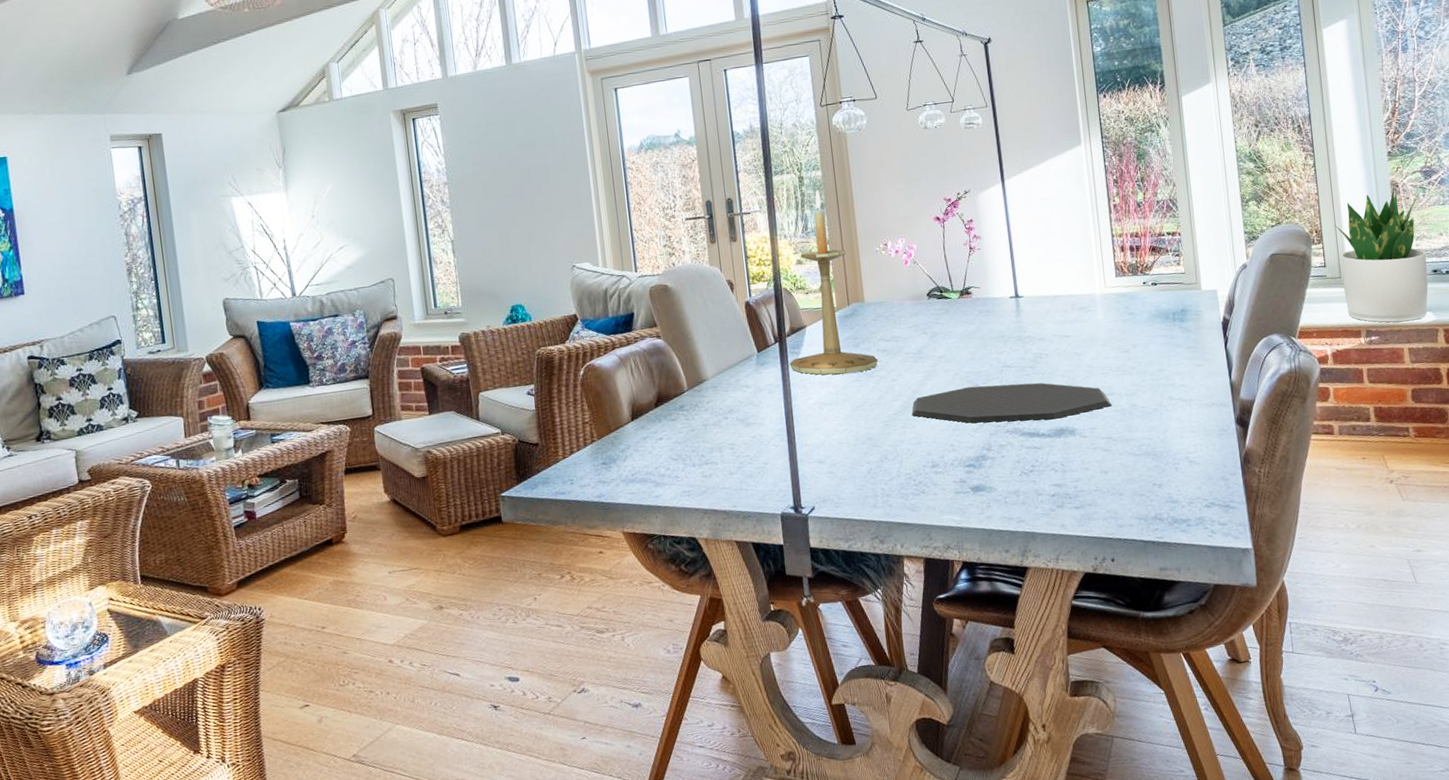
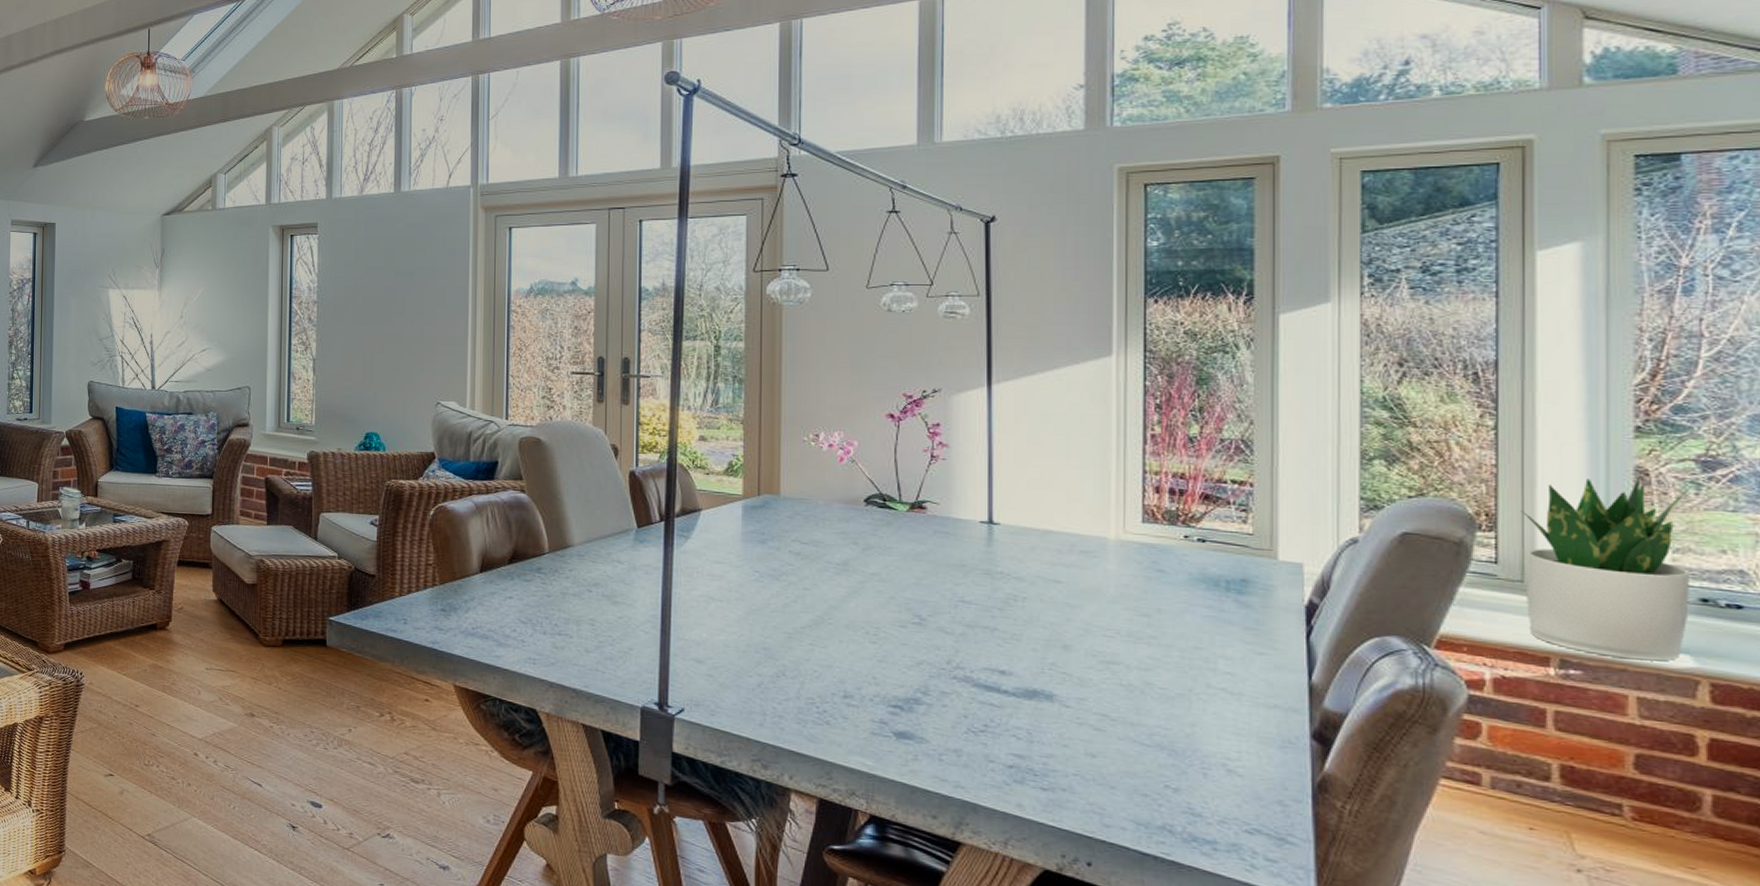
candlestick: present [789,190,878,375] -> none [674,363,789,572]
placemat: present [911,382,1112,423] -> none [824,614,1115,678]

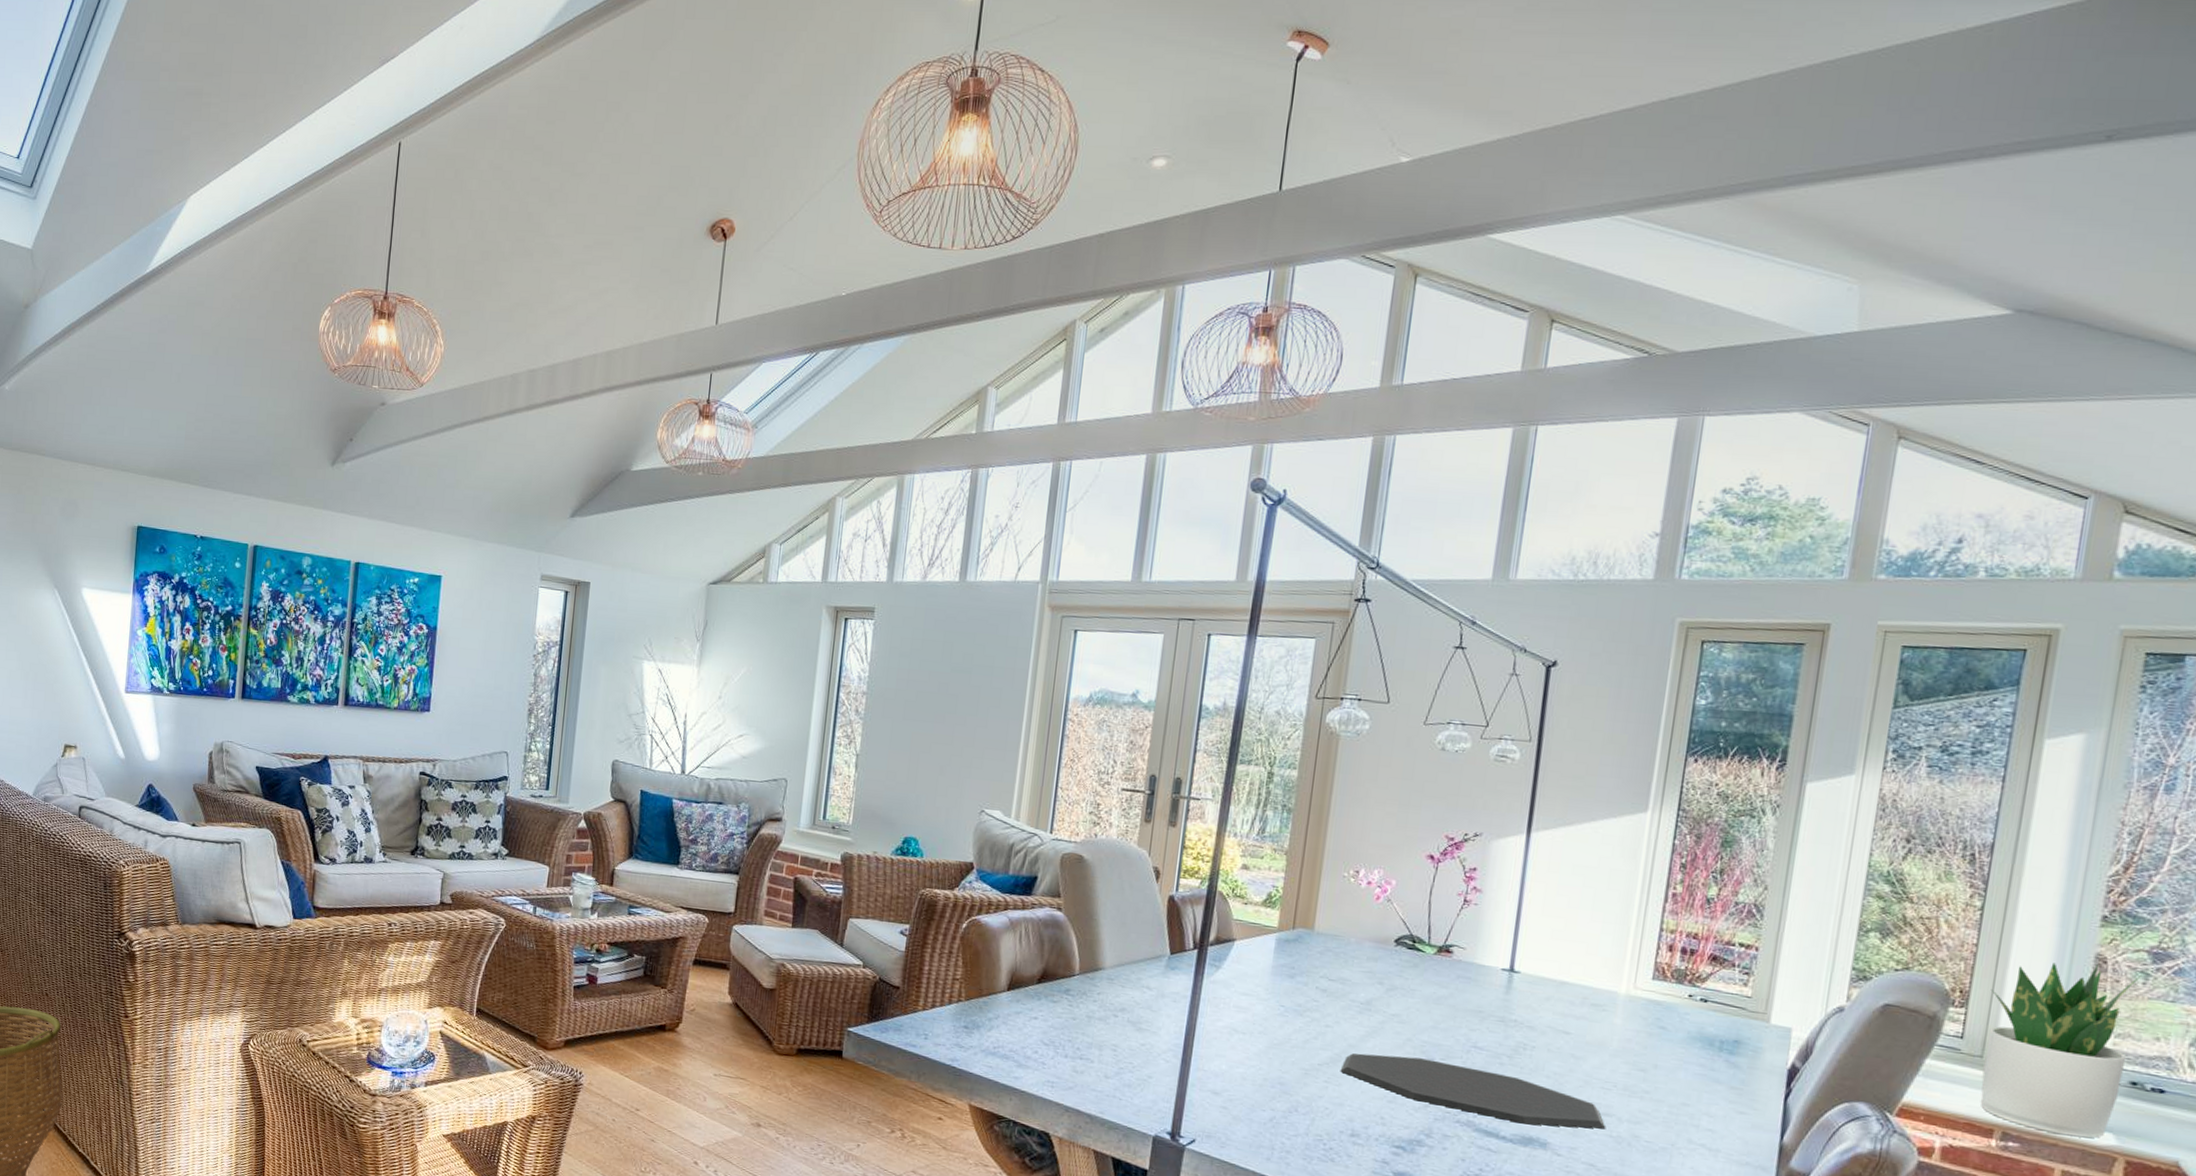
placemat: none [824,614,1115,678] -> present [1340,1053,1606,1129]

